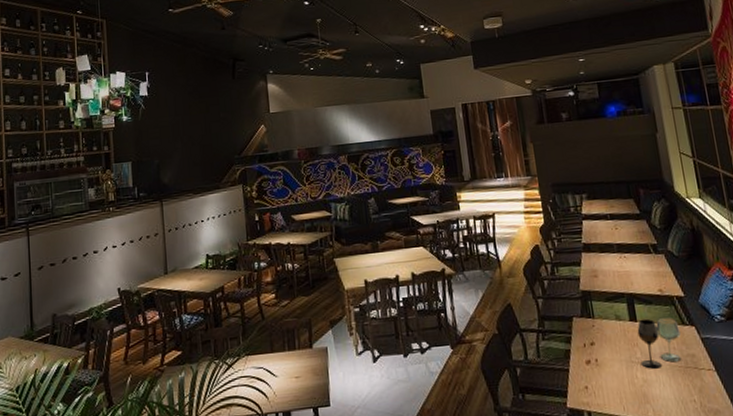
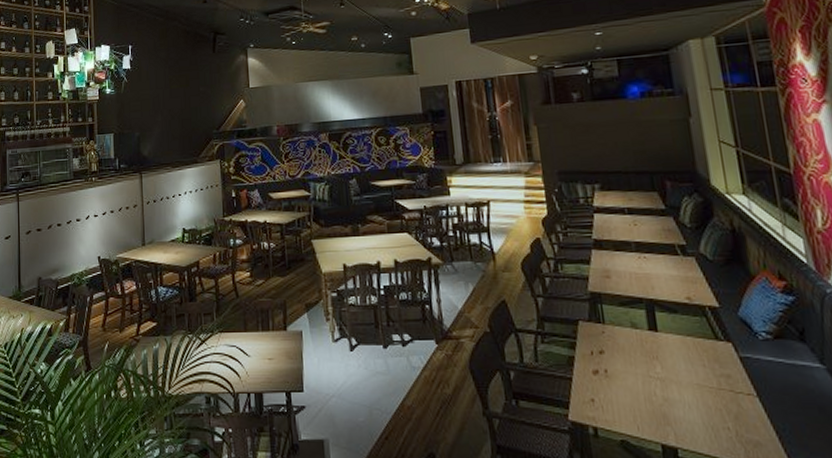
wineglass: present [637,318,661,369] -> none [657,329,687,387]
wine glass: present [656,317,681,363] -> none [681,329,713,382]

